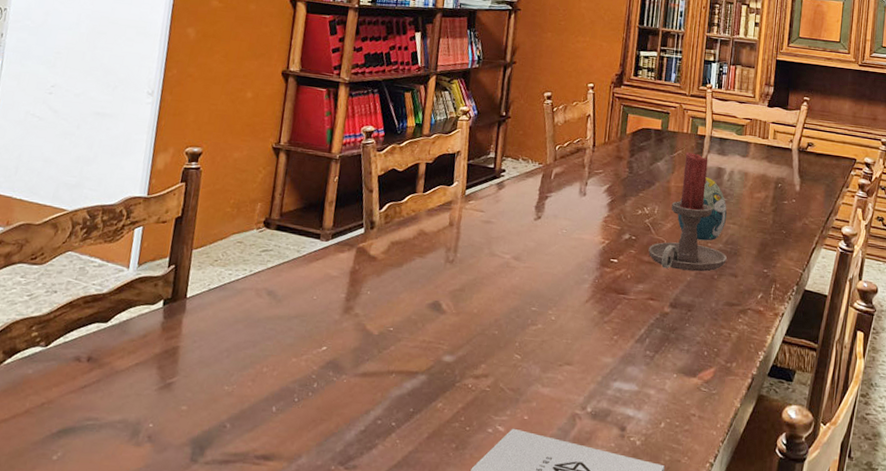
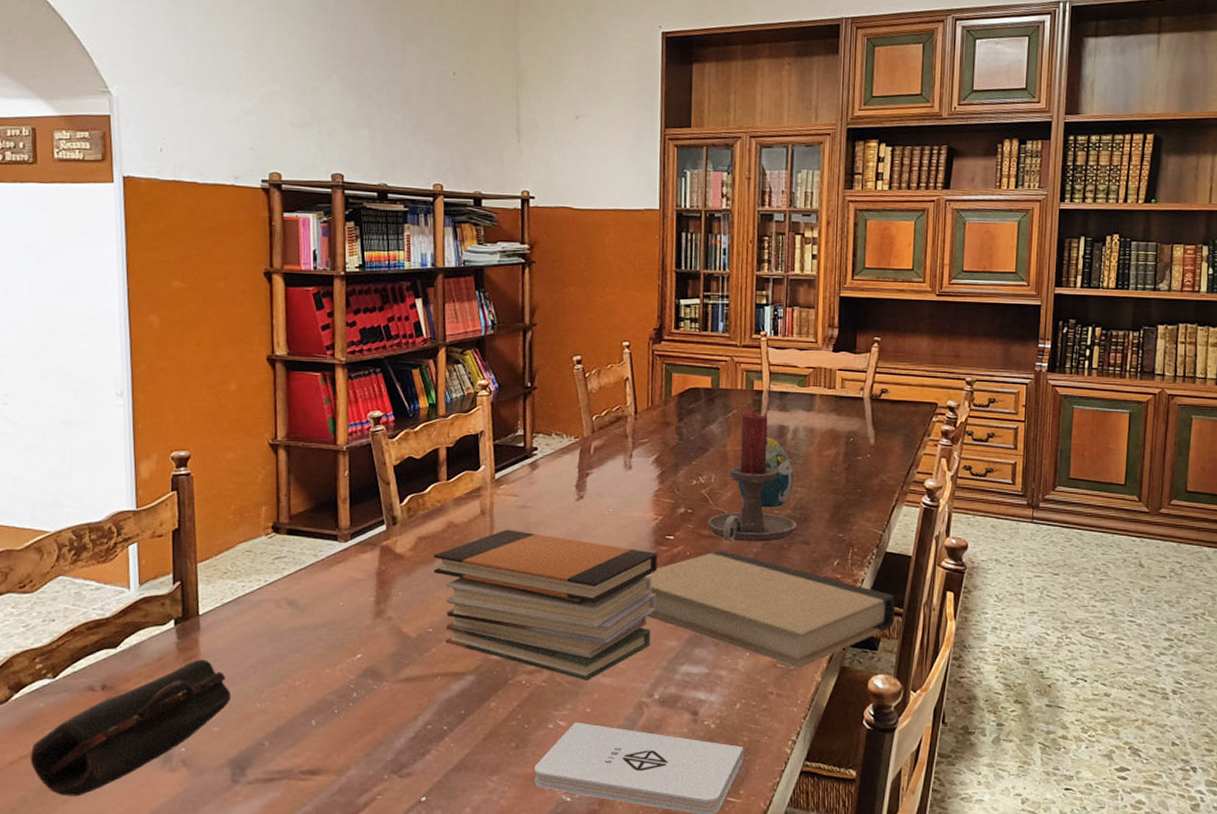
pencil case: none [9,339,203,464] -> present [30,659,231,797]
book stack: none [401,241,602,389] -> present [433,529,658,680]
book: none [587,276,811,394] -> present [647,550,895,669]

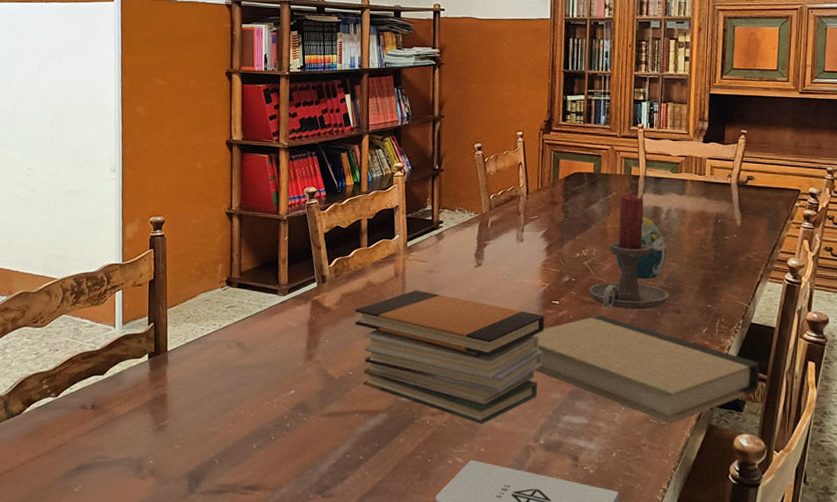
pencil case: present [30,659,231,797] -> none [36,388,190,495]

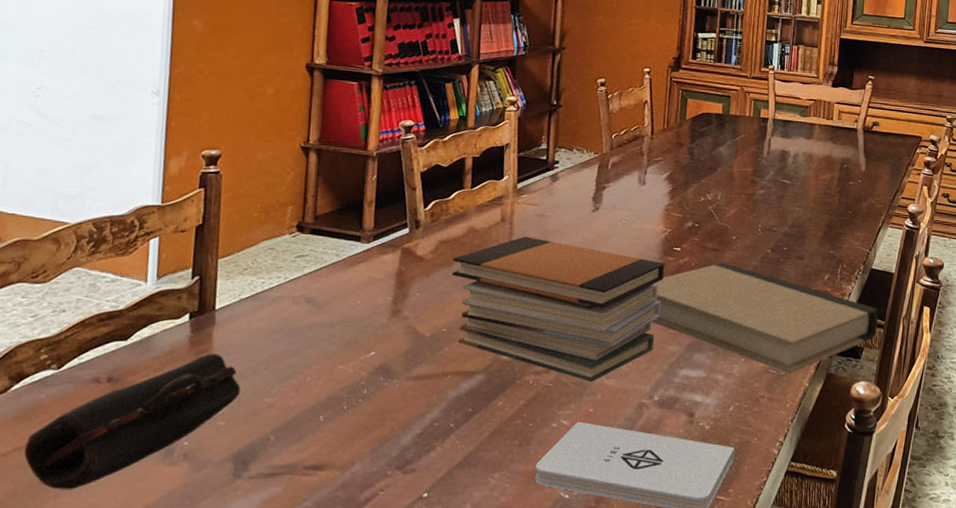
pencil case: none [36,388,190,495] -> present [23,353,240,490]
candle holder: present [589,193,669,310] -> none [712,136,793,256]
decorative egg: present [616,217,667,280] -> none [741,161,792,225]

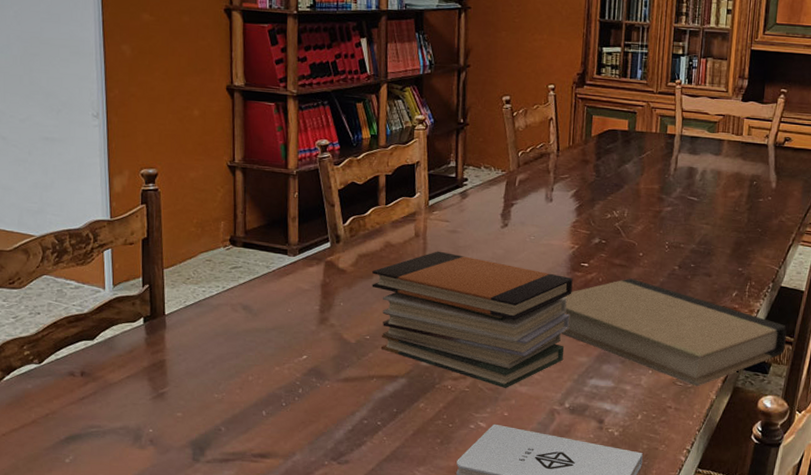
pencil case: present [23,353,240,490] -> none [19,353,192,466]

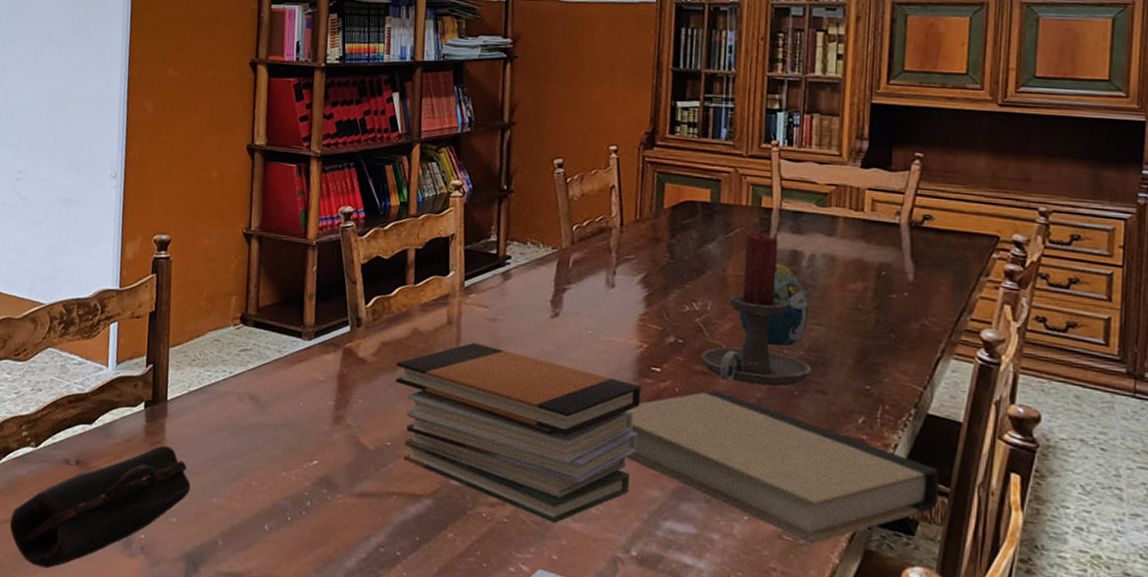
pencil case: none [19,353,192,466] -> present [9,445,191,569]
candle holder: none [619,153,700,273] -> present [701,231,811,387]
decorative egg: none [648,178,700,242] -> present [739,263,809,347]

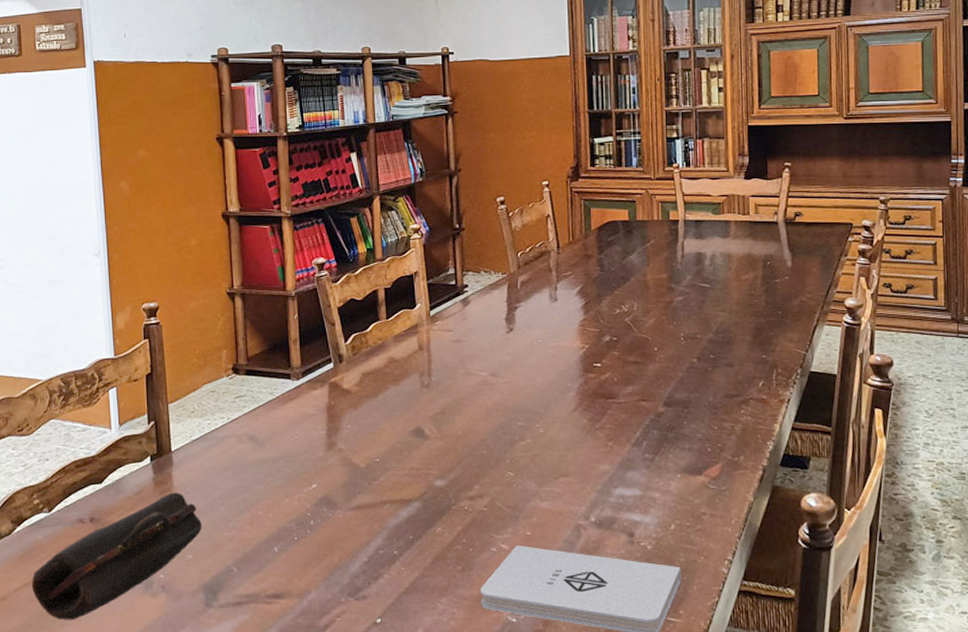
book stack: present [395,342,641,523] -> none [378,363,588,505]
book: present [626,390,939,545] -> none [579,375,823,489]
candle holder: present [701,231,811,387] -> none [632,241,719,367]
decorative egg: present [739,263,809,347] -> none [660,265,714,333]

